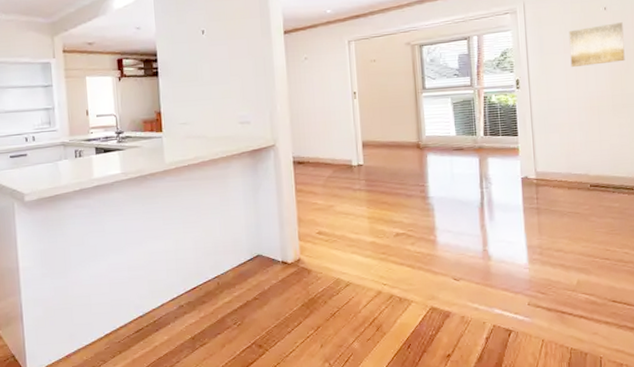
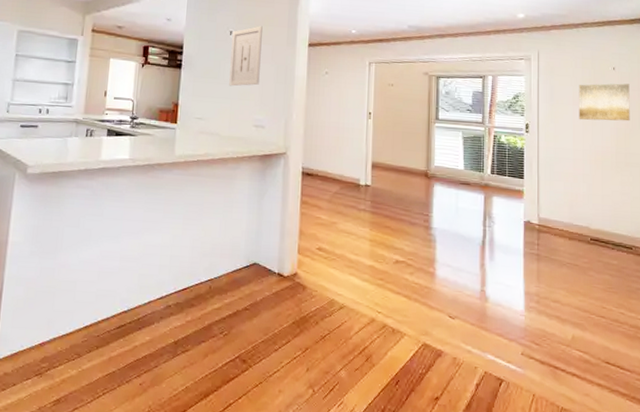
wall art: none [205,20,239,87] -> present [229,26,263,87]

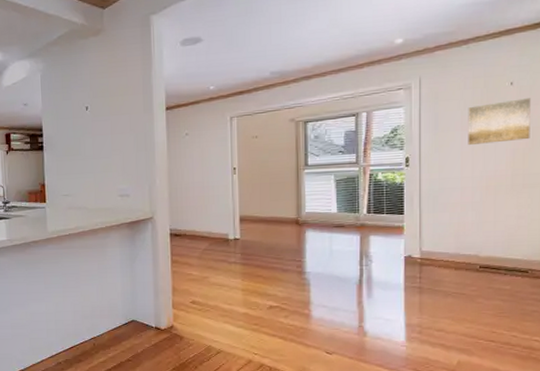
wall art: present [229,26,263,87] -> none [88,97,120,161]

